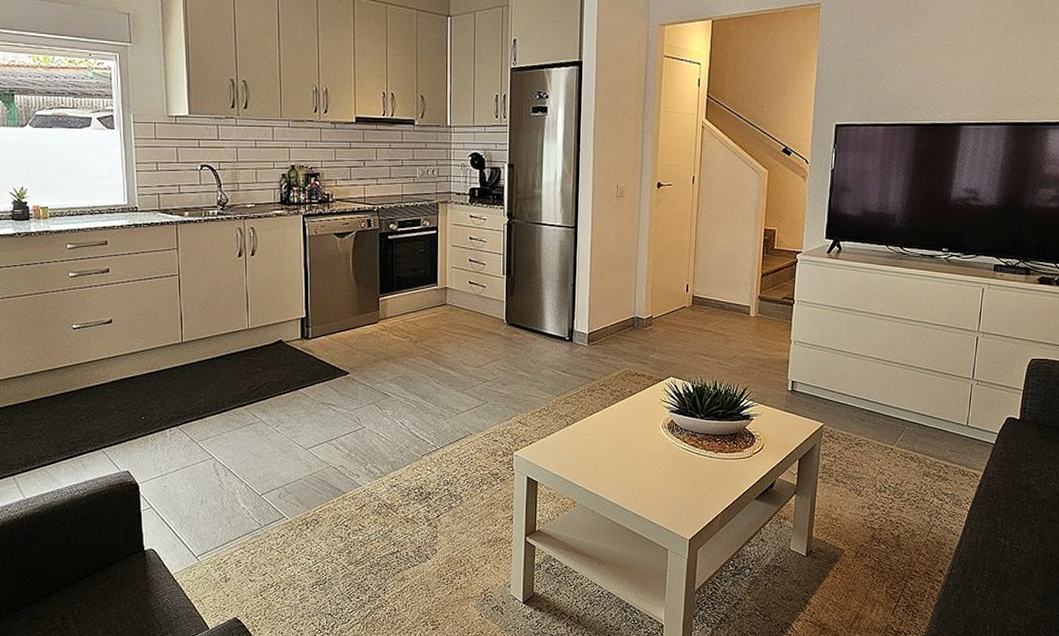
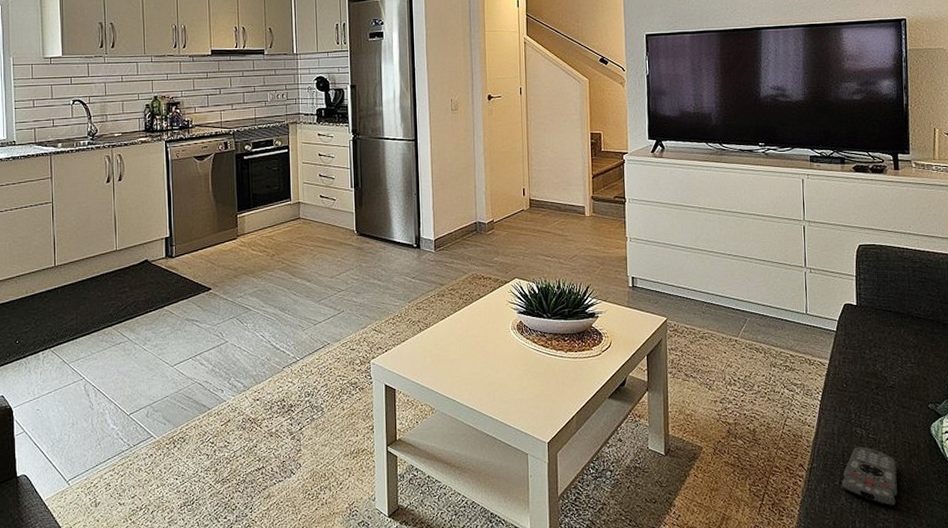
remote control: none [978,556,1035,613] -> present [841,446,898,507]

